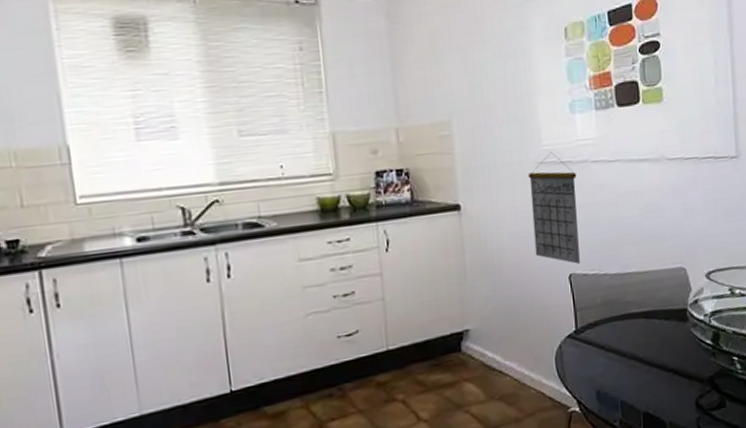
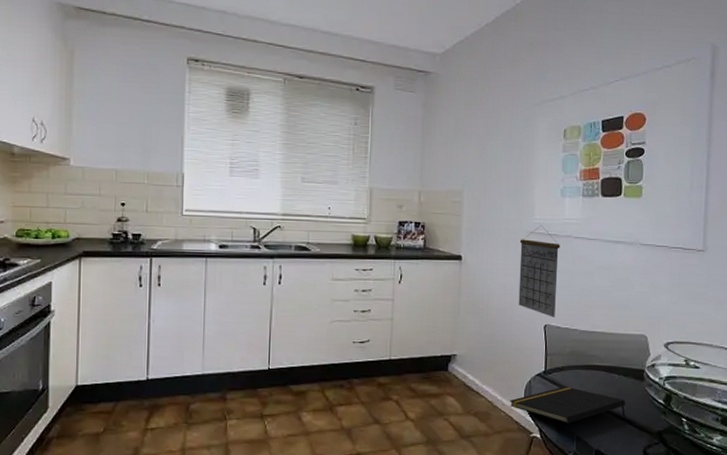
notepad: none [539,344,672,389] -> present [509,386,626,423]

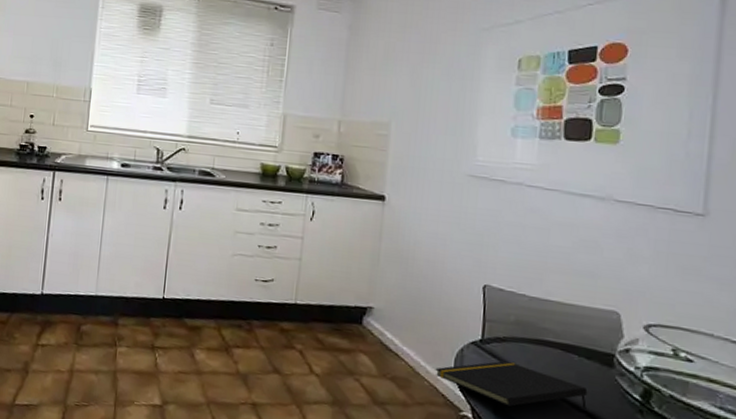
calendar: present [518,225,560,317] -> none [451,168,508,277]

